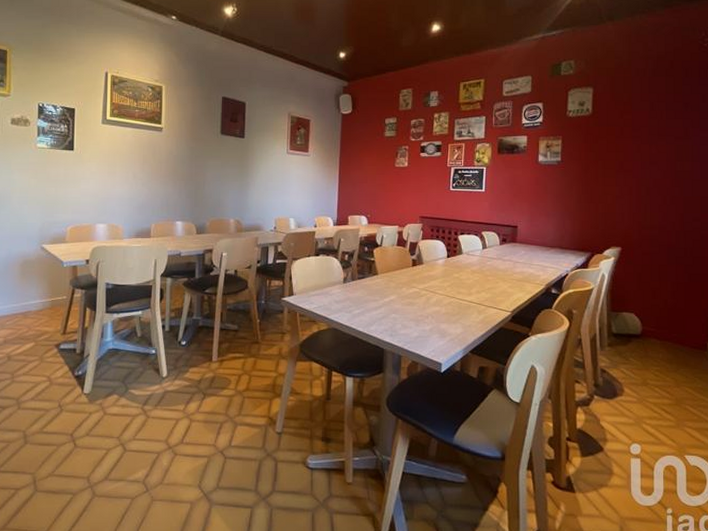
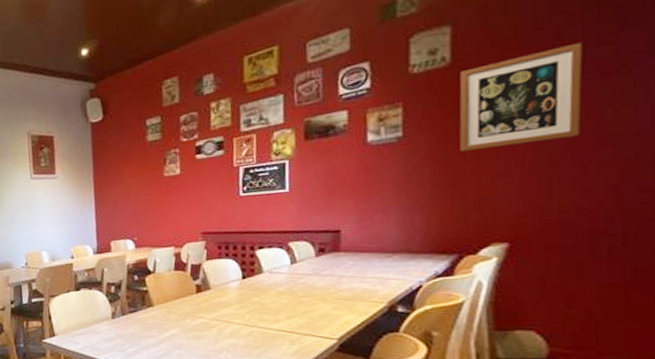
wall art: none [595,114,666,178] -> present [459,42,583,152]

